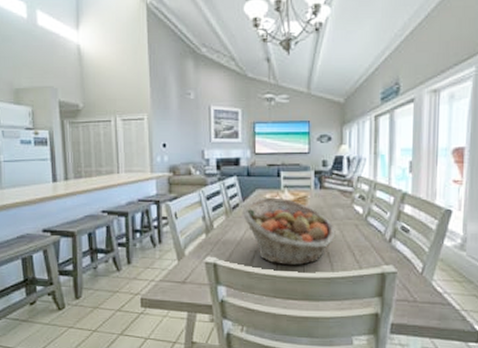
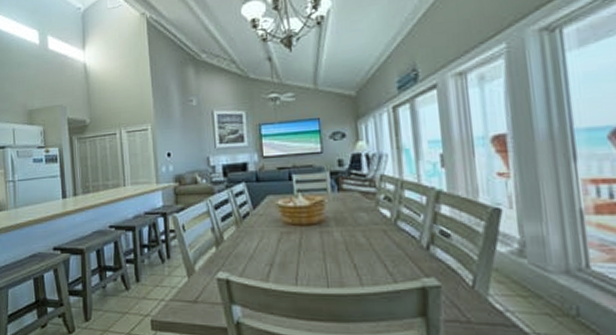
fruit basket: present [242,197,336,266] -> none [253,203,361,281]

